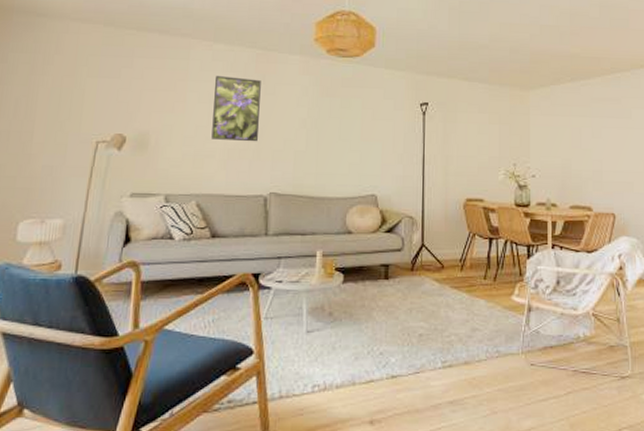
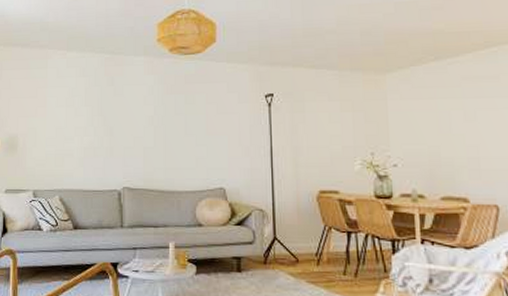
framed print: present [211,76,261,142] -> none [69,81,110,140]

